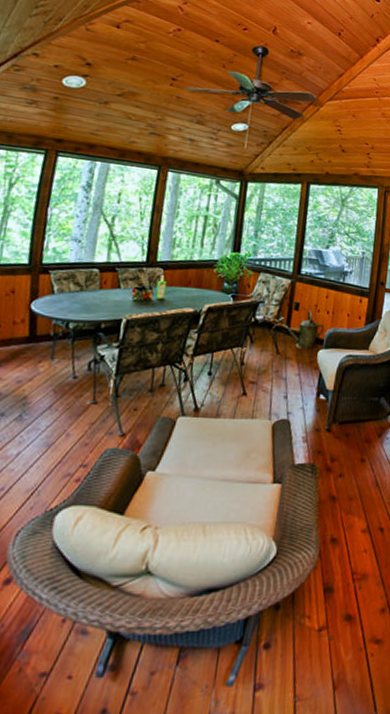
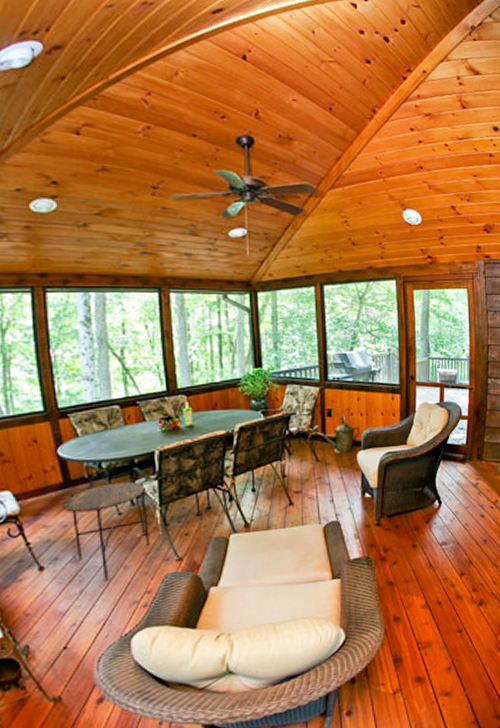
side table: none [21,344,106,445] -> present [62,482,150,580]

